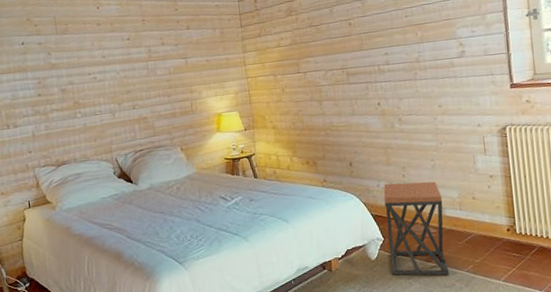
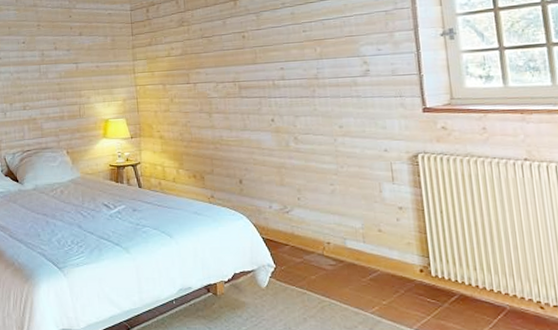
stool: present [383,181,449,276] -> none [276,206,350,315]

